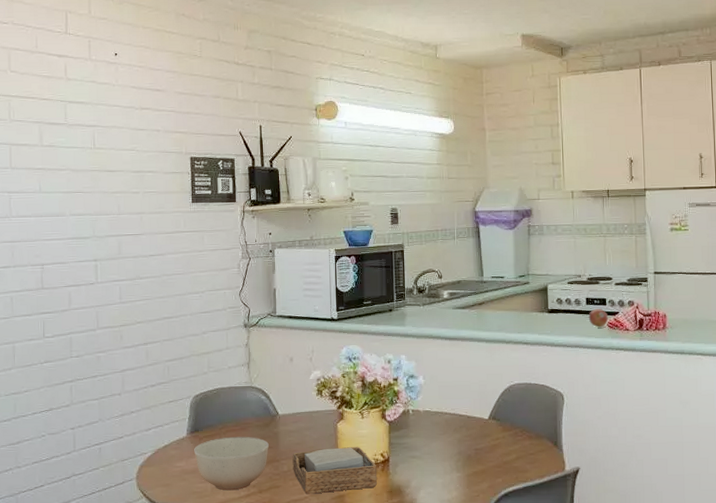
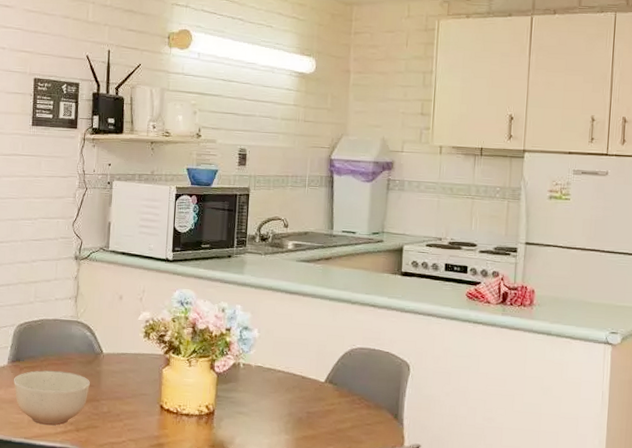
napkin holder: present [292,447,378,495] -> none [113,393,201,440]
fruit: present [588,309,609,328] -> none [445,276,469,298]

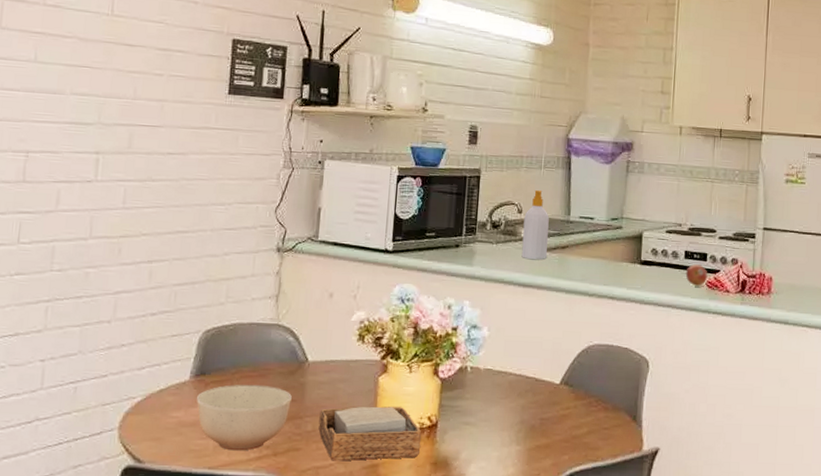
napkin holder: none [113,393,201,440] -> present [318,406,422,461]
soap bottle: none [288,207,313,271] -> present [521,190,549,261]
fruit: none [445,276,469,298] -> present [685,264,708,287]

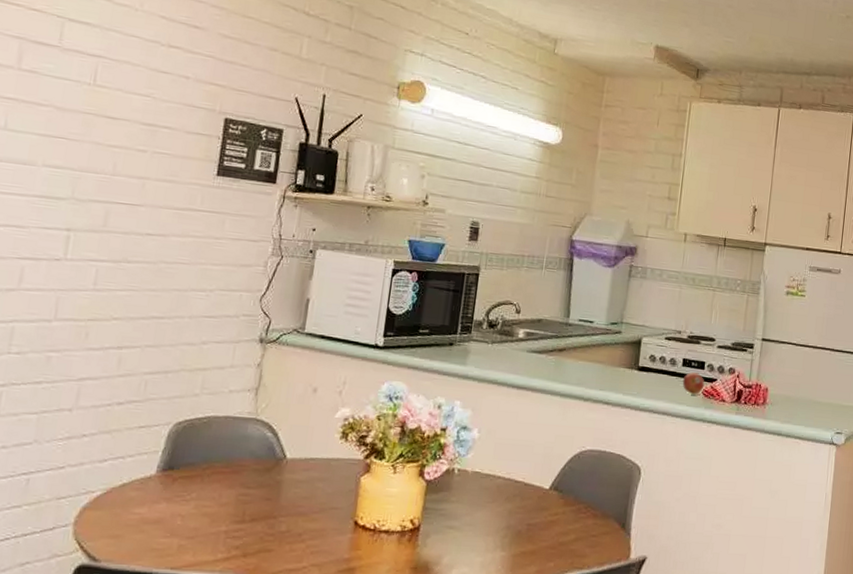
bowl: present [196,384,293,451] -> none [162,480,268,551]
napkin holder: present [318,406,422,461] -> none [293,507,403,564]
soap bottle: present [521,190,549,261] -> none [517,291,548,363]

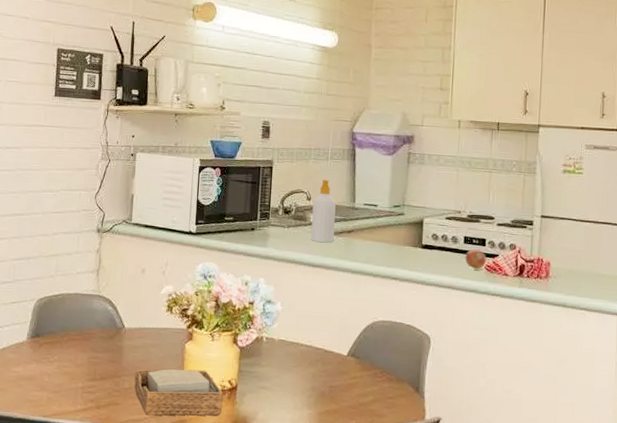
napkin holder: none [293,507,403,564] -> present [134,369,223,416]
soap bottle: none [517,291,548,363] -> present [311,180,336,243]

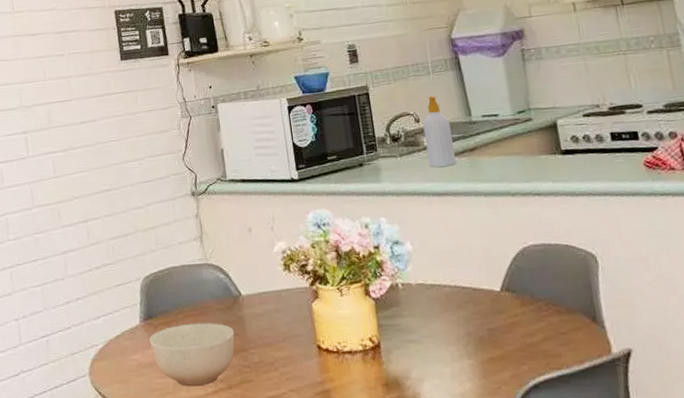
bowl: none [33,345,112,403] -> present [149,322,235,387]
napkin holder: present [134,369,223,416] -> none [262,331,369,390]
fruit: present [465,249,487,270] -> none [616,145,645,169]

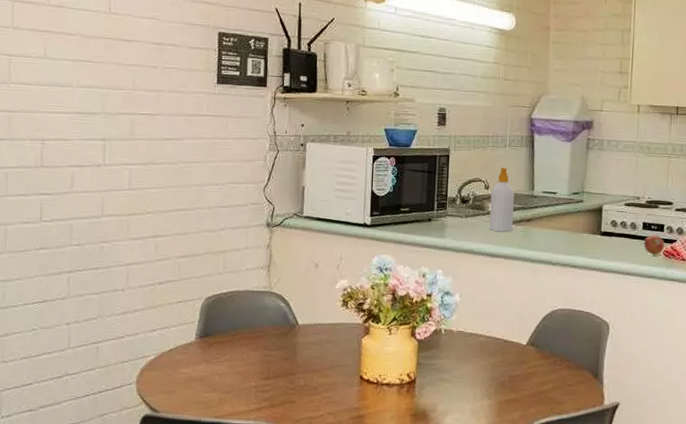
bowl: present [149,322,235,387] -> none [202,344,286,403]
fruit: none [616,145,645,169] -> present [643,235,665,256]

